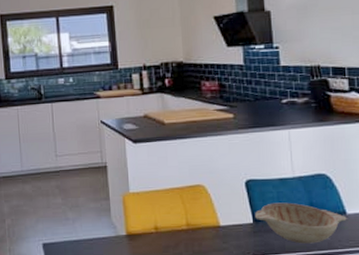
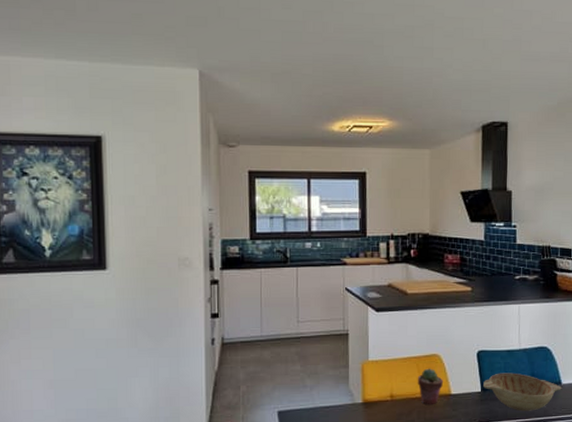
potted succulent: none [182,199,210,238] -> present [417,368,443,405]

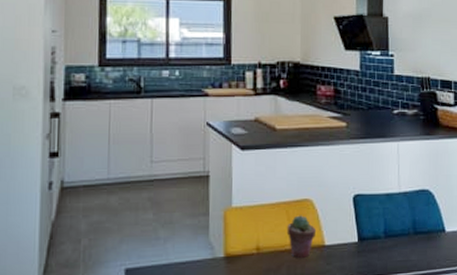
decorative bowl: present [483,372,562,411] -> none [360,219,446,264]

